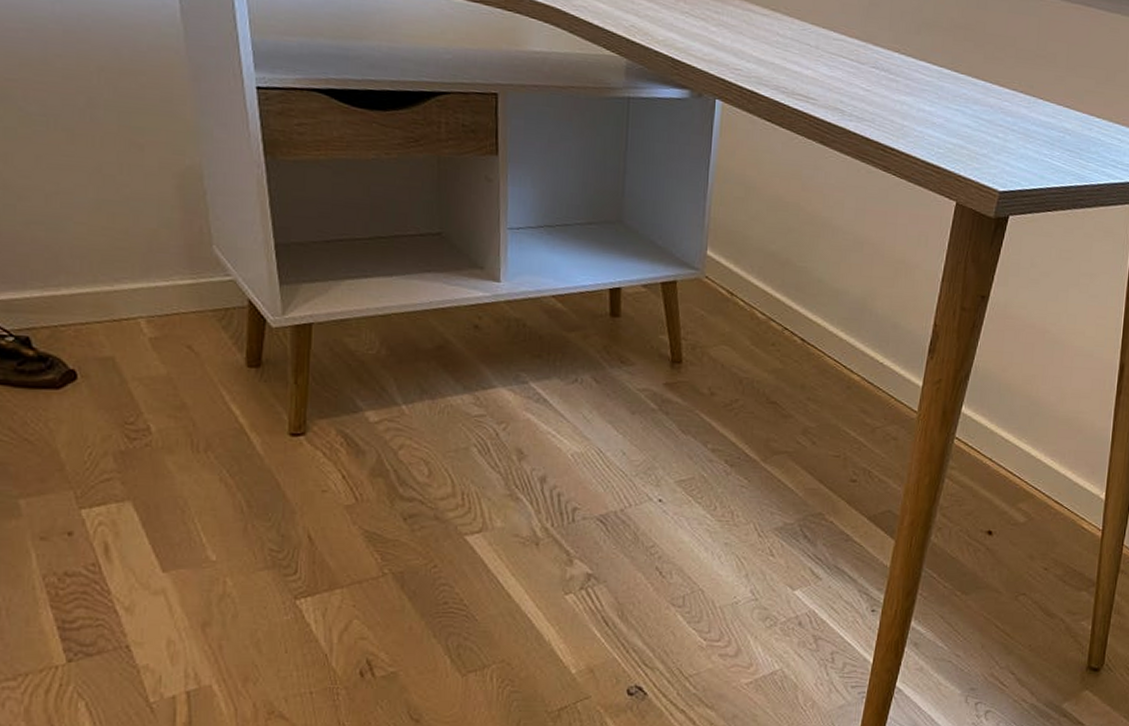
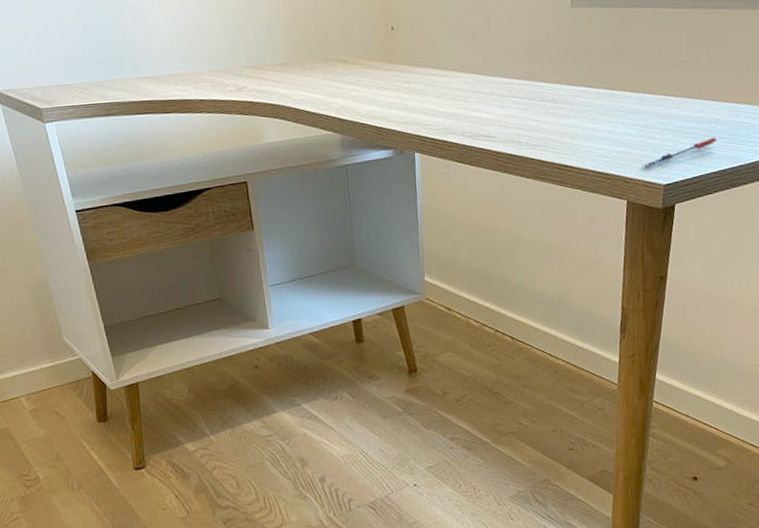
pen: none [977,147,1063,170] -> present [641,137,716,169]

